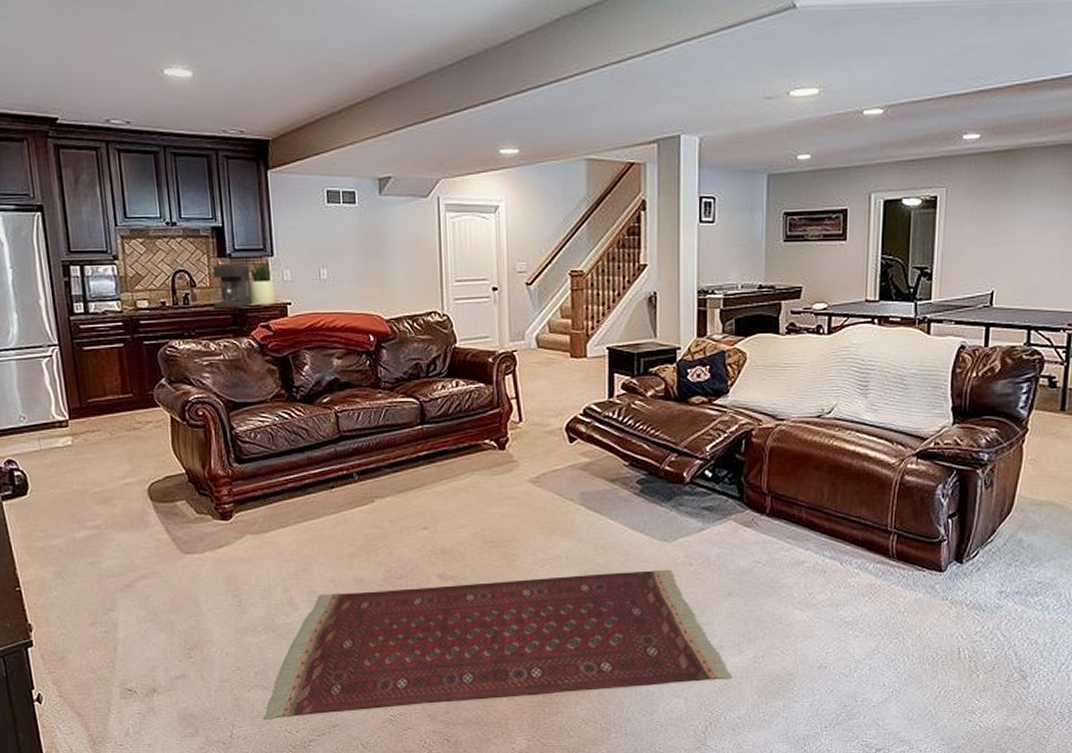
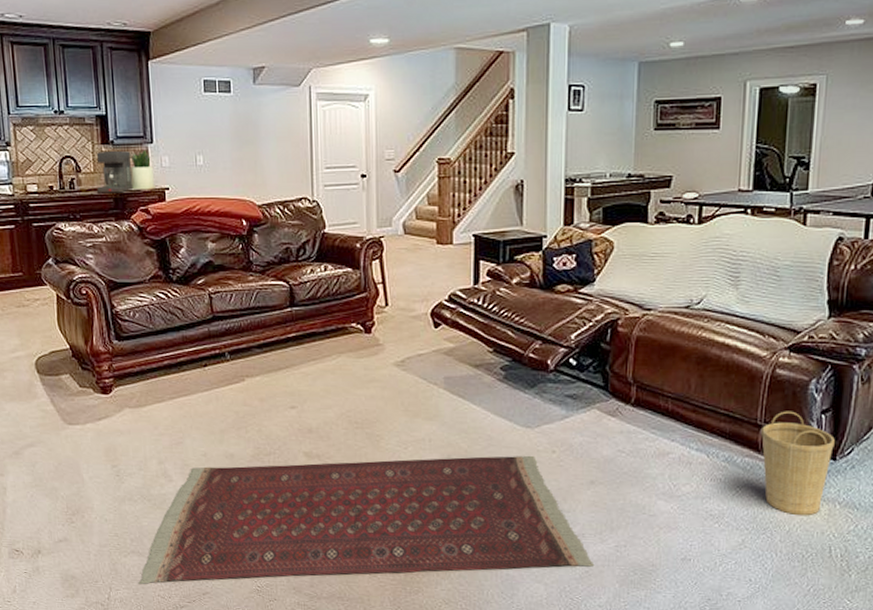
basket: none [892,516,961,619] -> present [761,411,835,516]

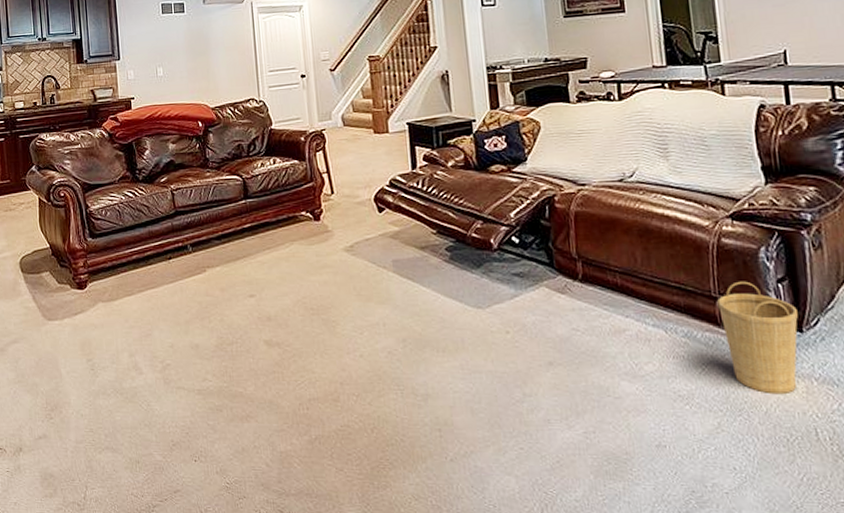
coffee maker: present [97,150,132,193] -> none [73,68,103,106]
planter: present [130,149,157,190] -> none [101,66,124,101]
area rug: present [138,455,595,584] -> none [112,337,565,482]

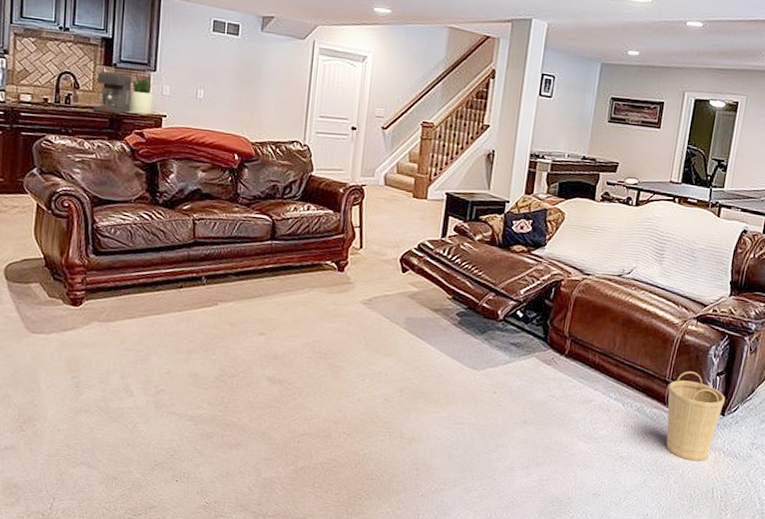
coffee maker: none [73,68,103,106] -> present [93,72,132,114]
planter: none [101,66,124,101] -> present [128,76,154,115]

